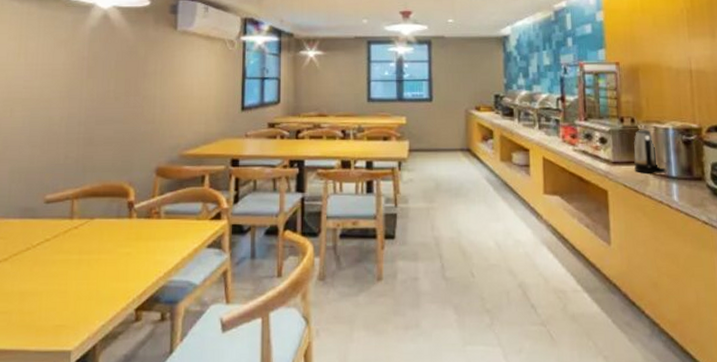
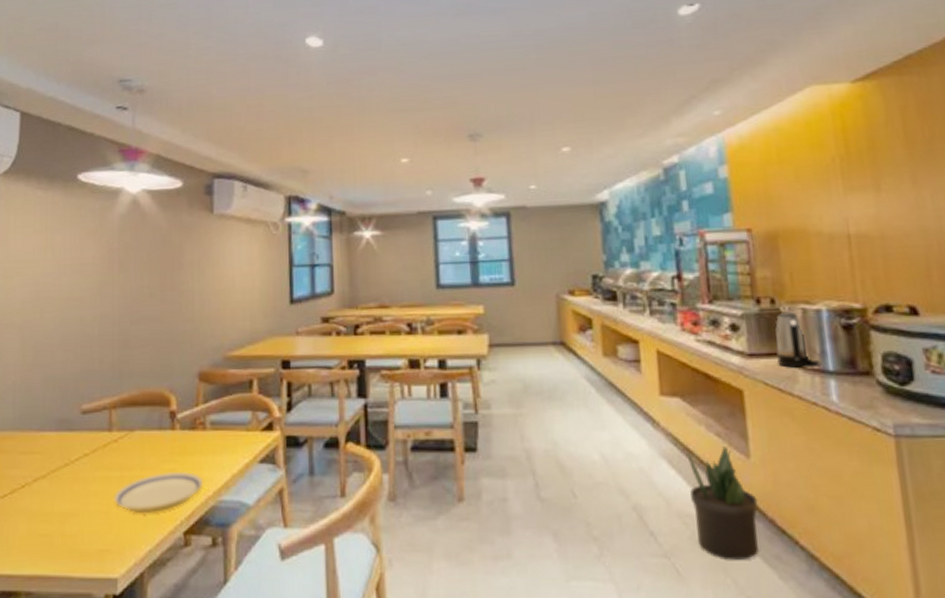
plate: none [71,254,155,293] -> present [114,471,203,514]
planter: none [562,236,616,326] -> present [686,447,759,560]

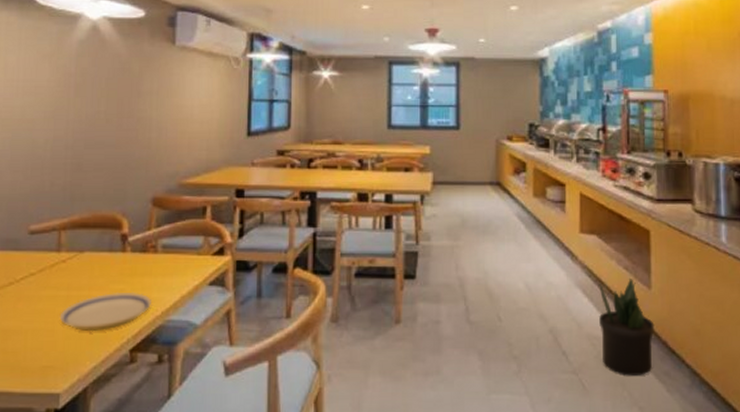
kettle: present [775,311,821,368] -> none [680,164,716,212]

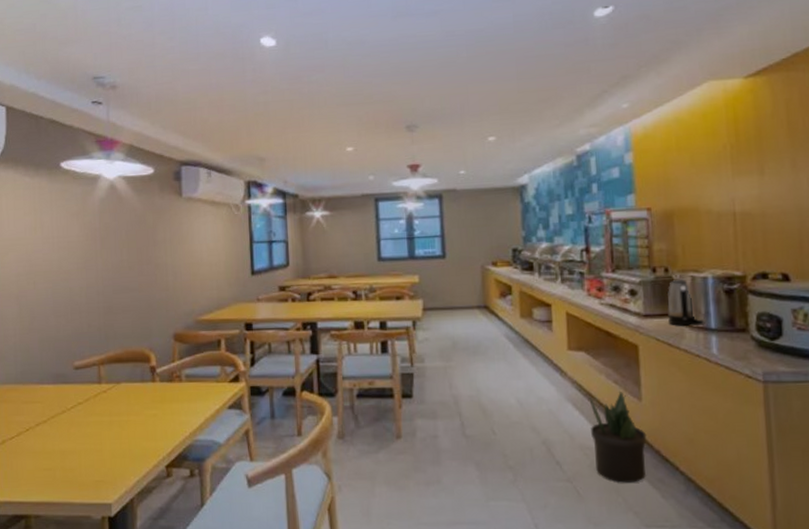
plate: present [59,291,151,332] -> none [105,416,180,451]
kettle: none [680,164,716,212] -> present [667,278,705,326]

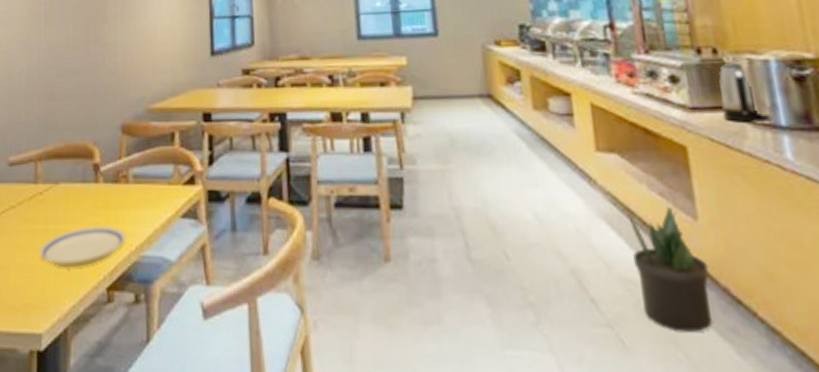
plate: none [105,416,180,451] -> present [39,225,125,268]

